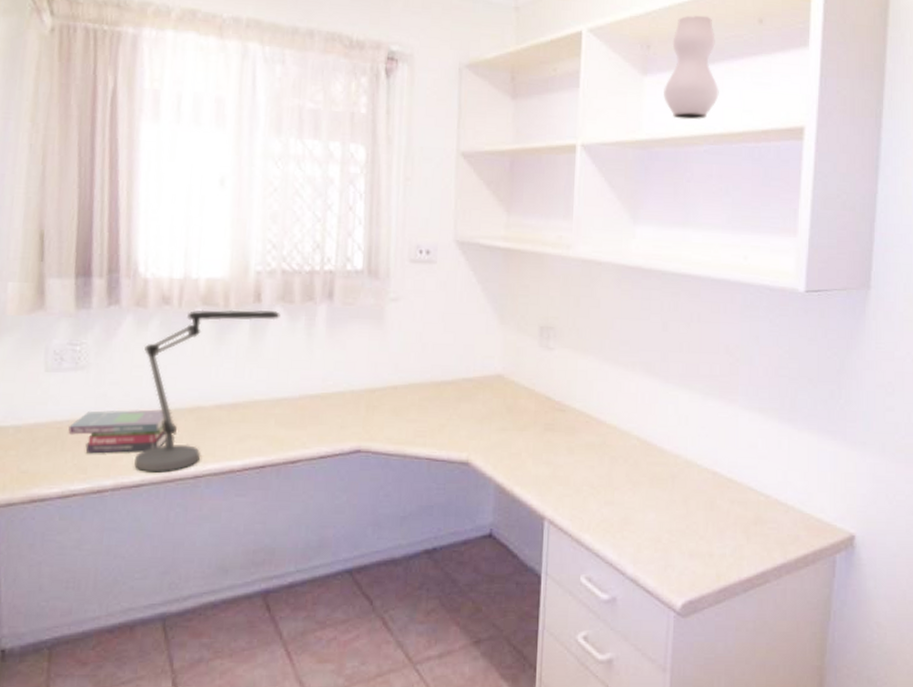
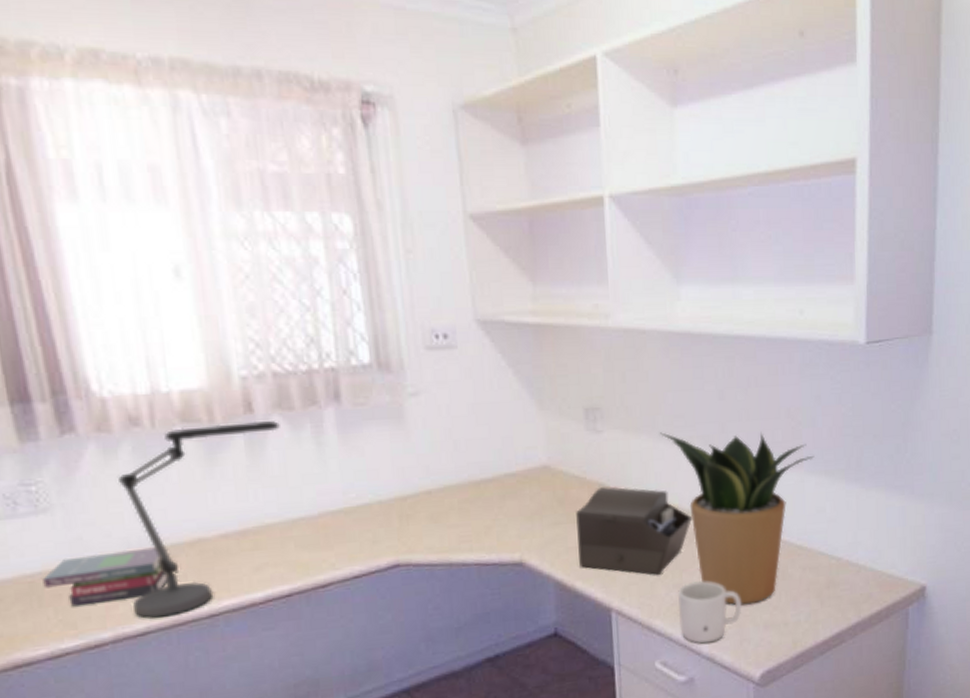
sewing box: none [520,400,629,490] -> present [576,486,693,575]
potted plant: none [606,355,750,531] -> present [660,432,815,604]
mug: none [607,501,669,564] -> present [678,581,742,644]
vase: present [664,15,719,120] -> none [698,29,761,158]

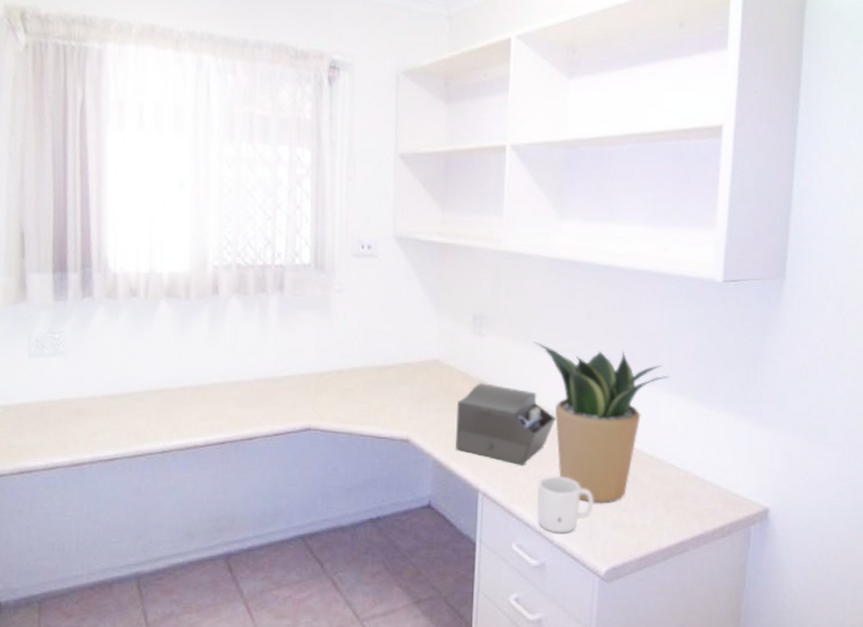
books: present [42,546,169,607] -> none [50,391,142,431]
desk lamp: present [118,421,280,617] -> none [109,301,236,448]

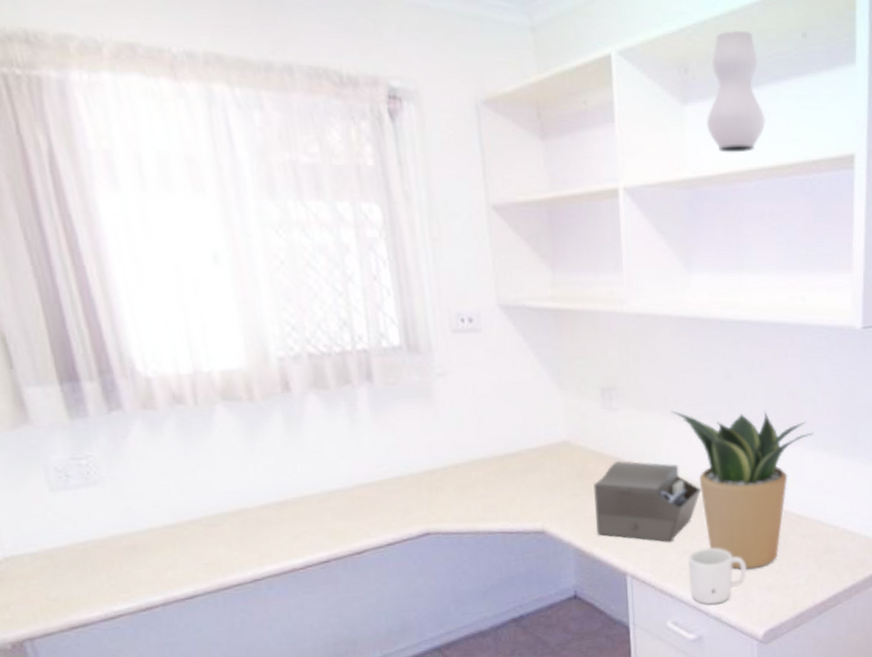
vase: none [588,20,641,120] -> present [706,30,766,153]

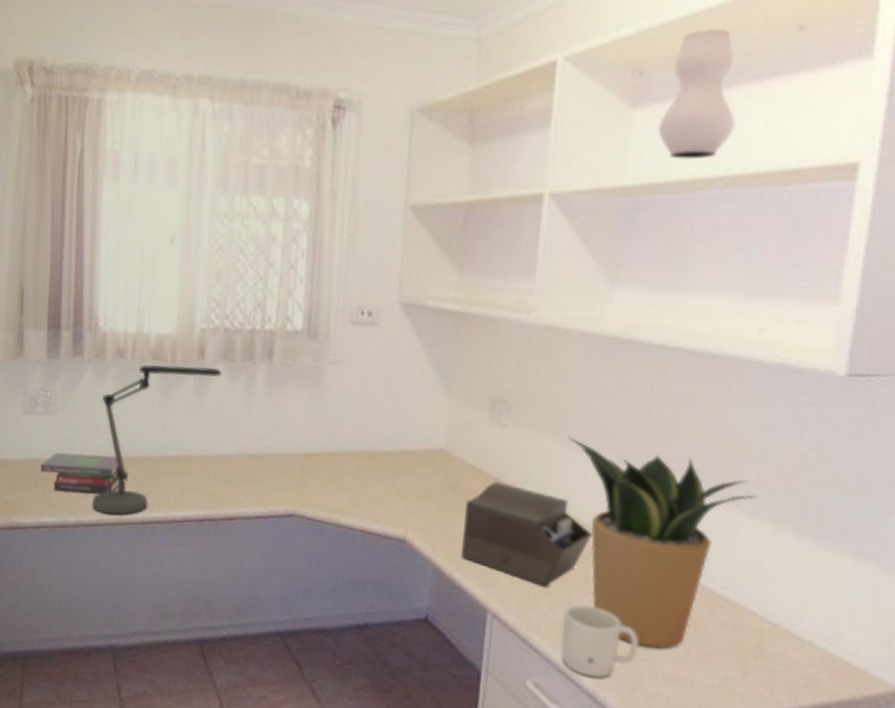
books: none [95,516,214,572] -> present [40,452,125,494]
desk lamp: none [164,399,316,582] -> present [92,364,222,515]

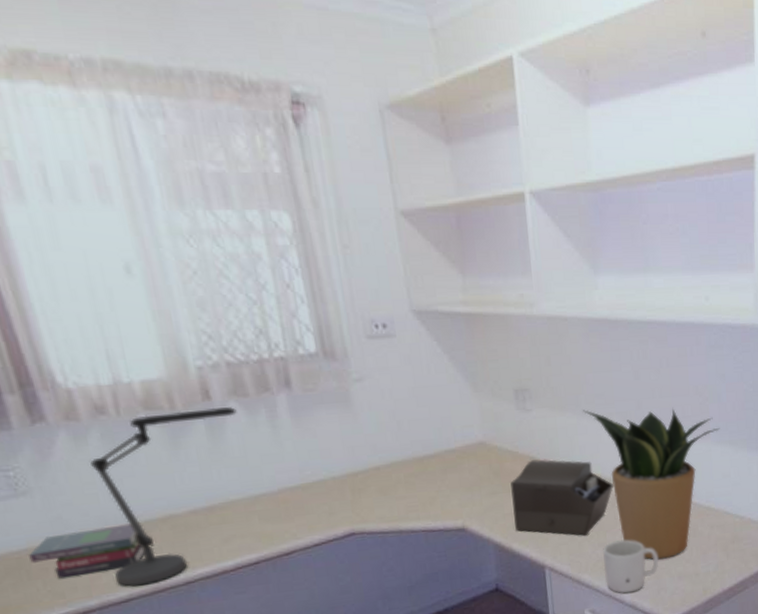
vase: present [658,28,736,160] -> none [609,30,667,155]

